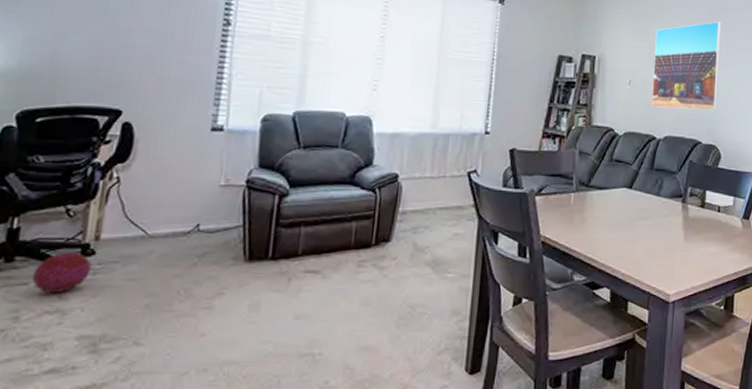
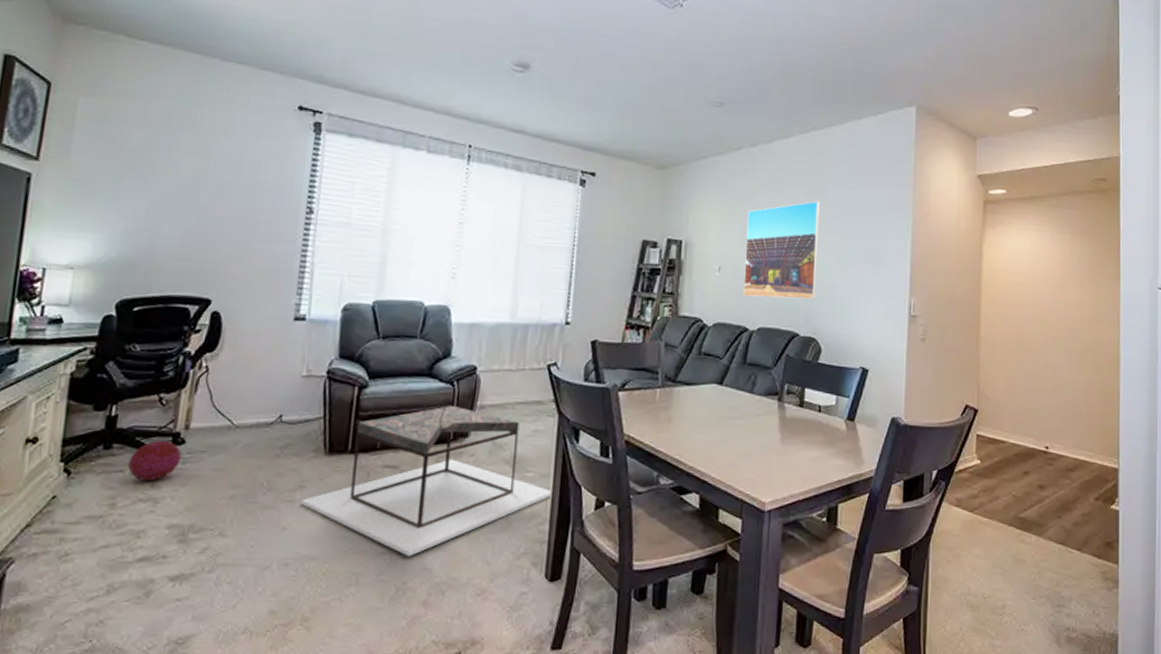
coffee table: none [219,210,472,357] -> present [300,403,552,557]

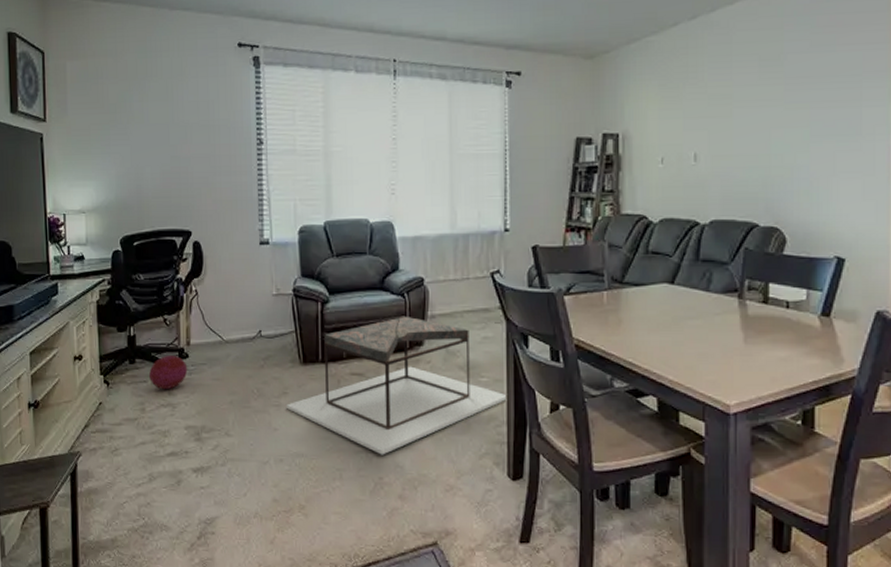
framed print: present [743,200,820,300] -> none [690,72,776,188]

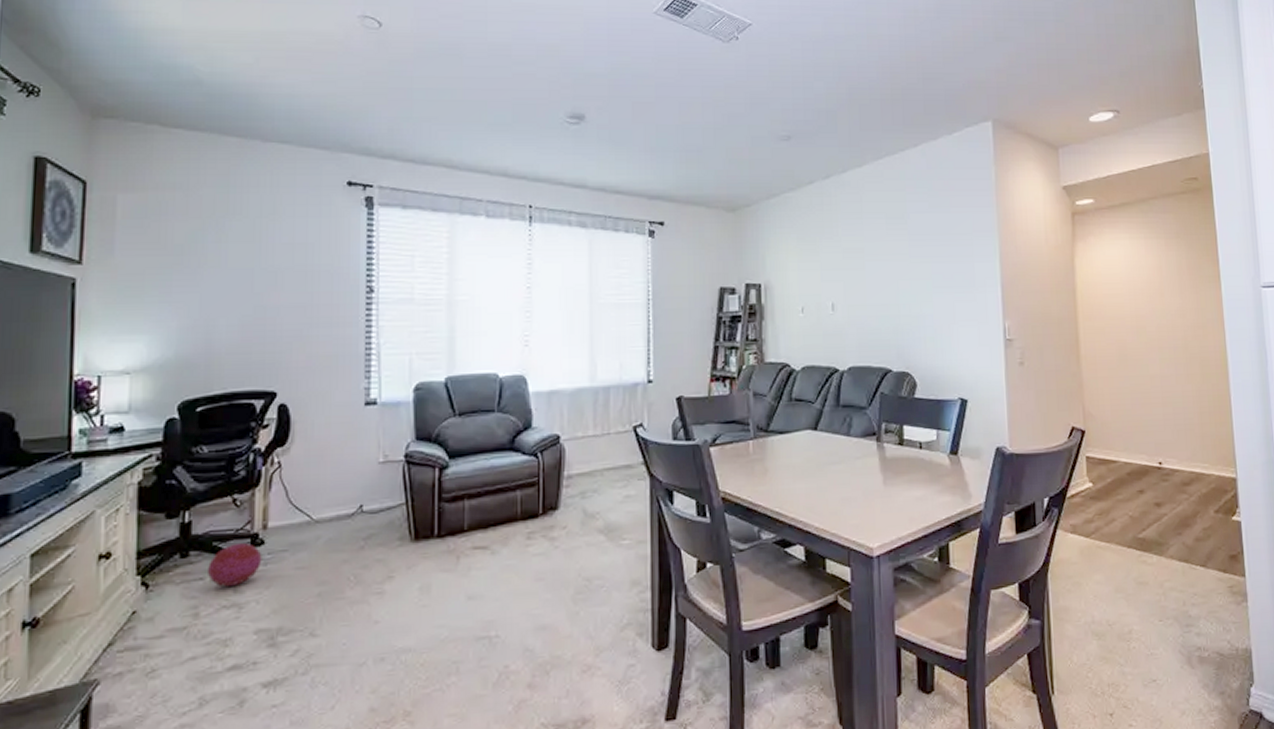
coffee table: present [285,314,507,455] -> none [390,476,651,639]

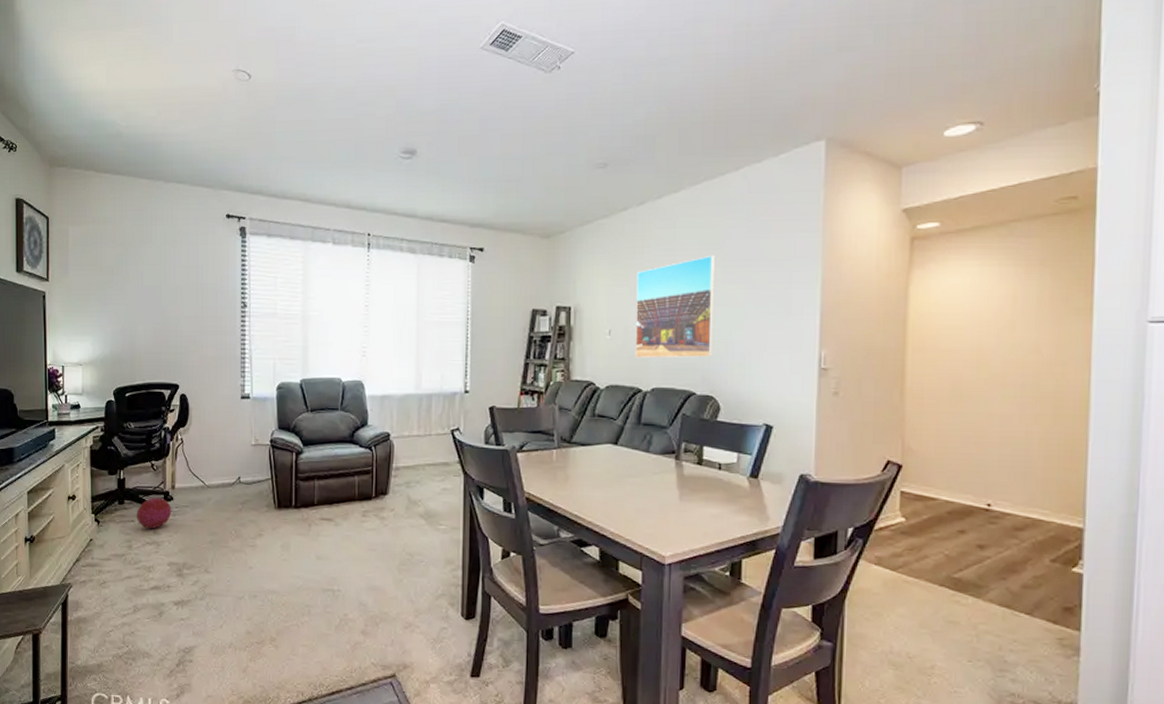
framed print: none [826,229,905,336] -> present [635,255,715,359]

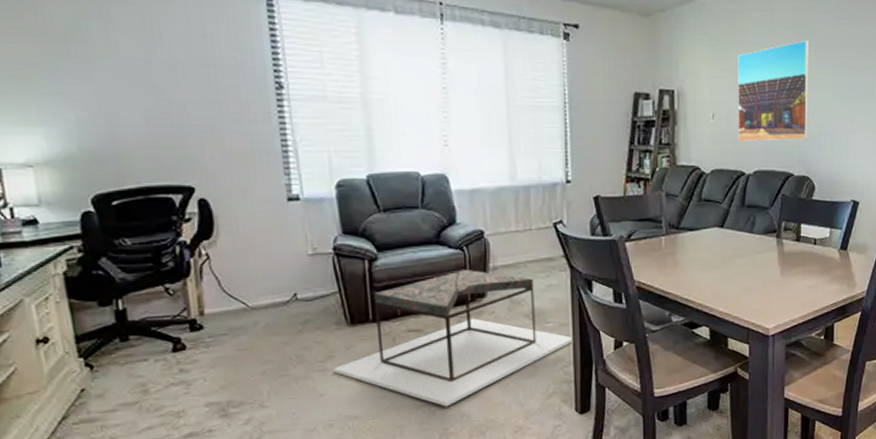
ball: present [137,498,172,529] -> none [150,328,204,367]
coffee table: none [260,465,463,594] -> present [332,268,573,407]

